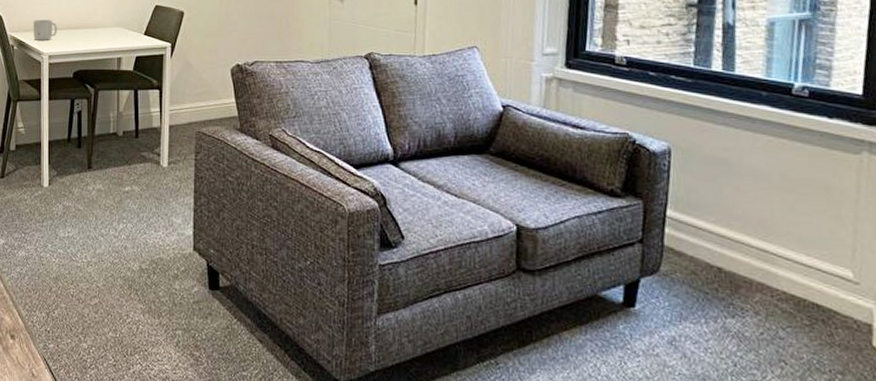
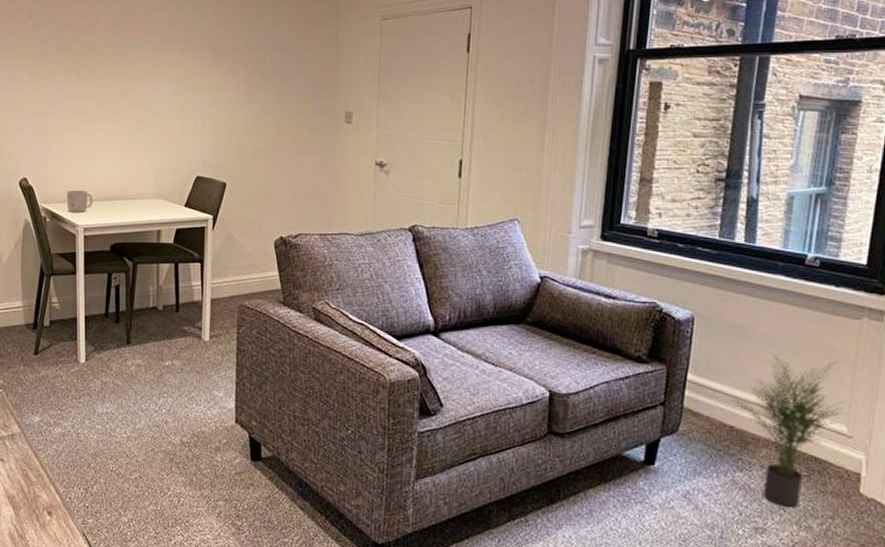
potted plant: none [713,190,848,359] -> present [727,354,844,507]

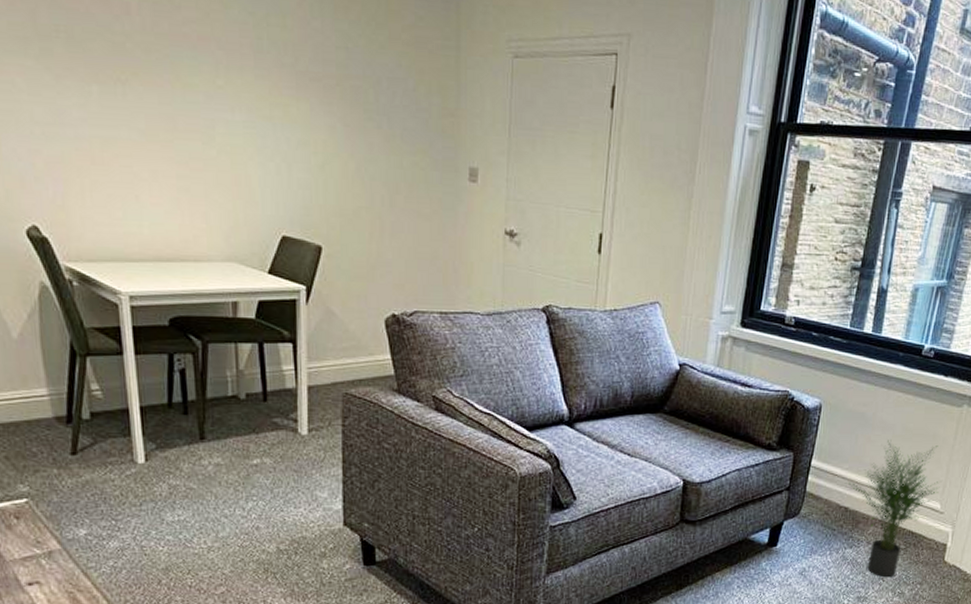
mug: present [66,190,94,212] -> none [99,245,141,276]

